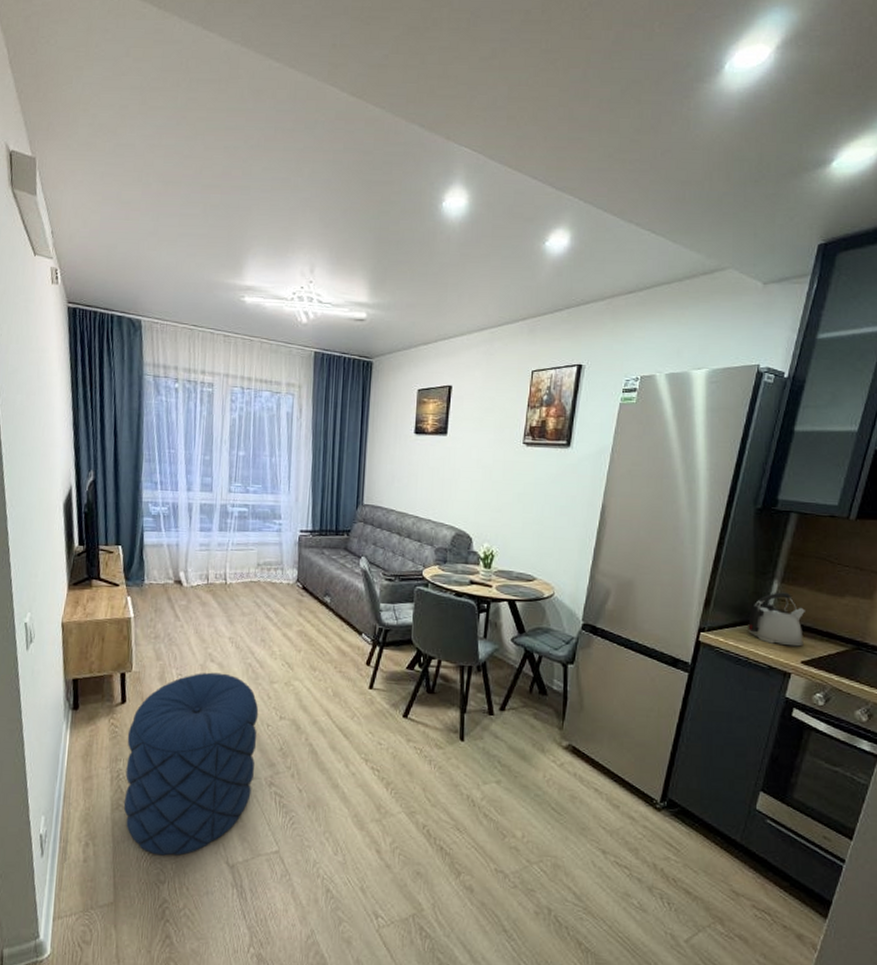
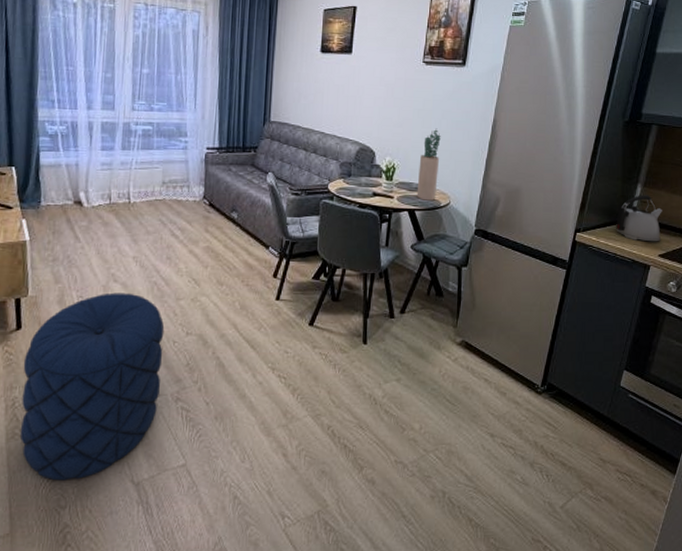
vase: none [517,513,543,591] -> present [416,128,441,201]

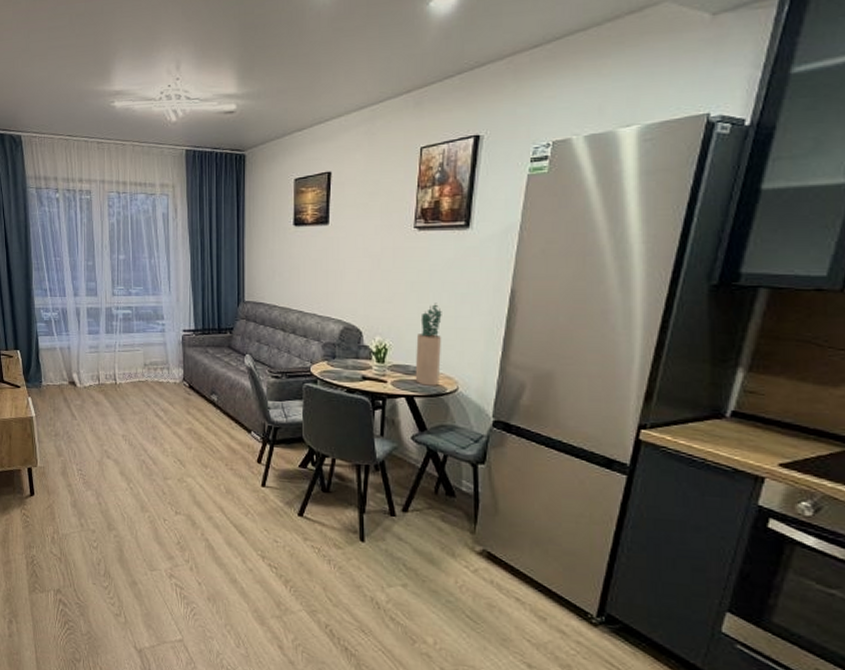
pouf: present [19,292,165,481] -> none [38,468,155,637]
kettle: present [616,195,662,242] -> none [704,382,783,446]

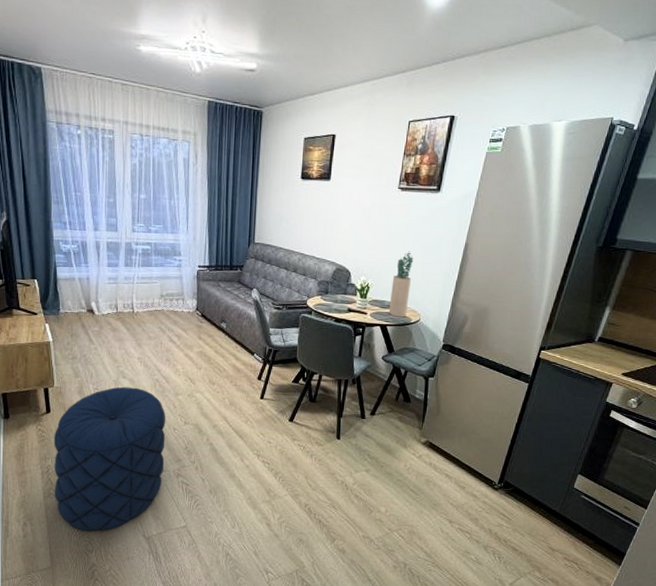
pouf: none [38,468,155,637] -> present [53,387,166,531]

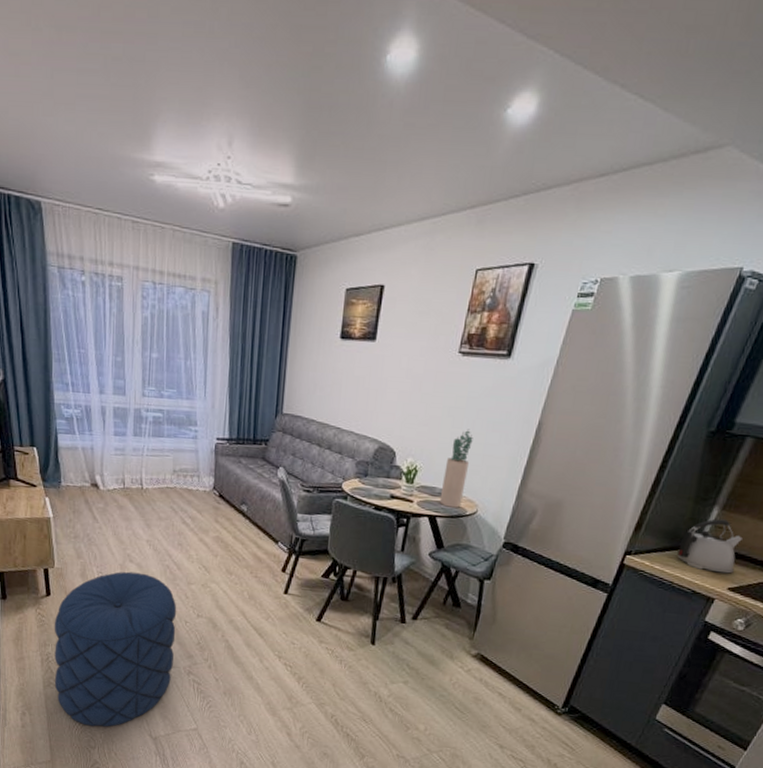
kettle: none [581,317,630,362] -> present [677,519,742,574]

